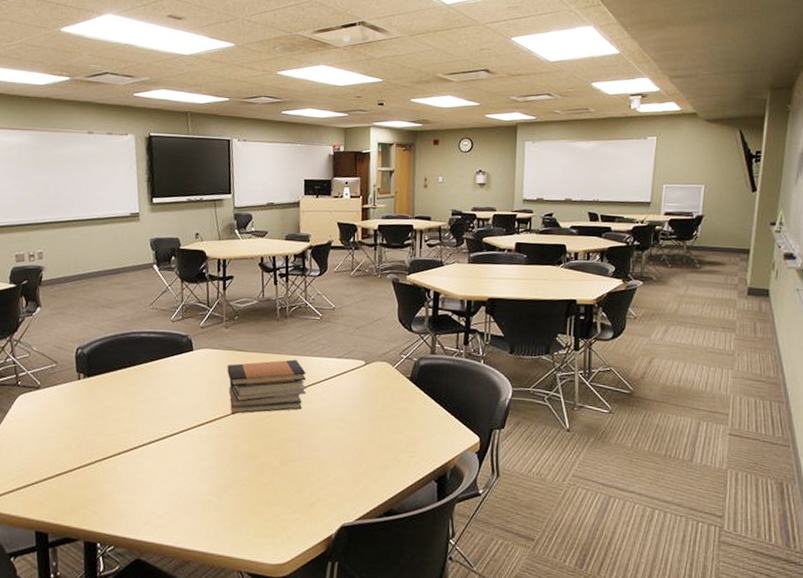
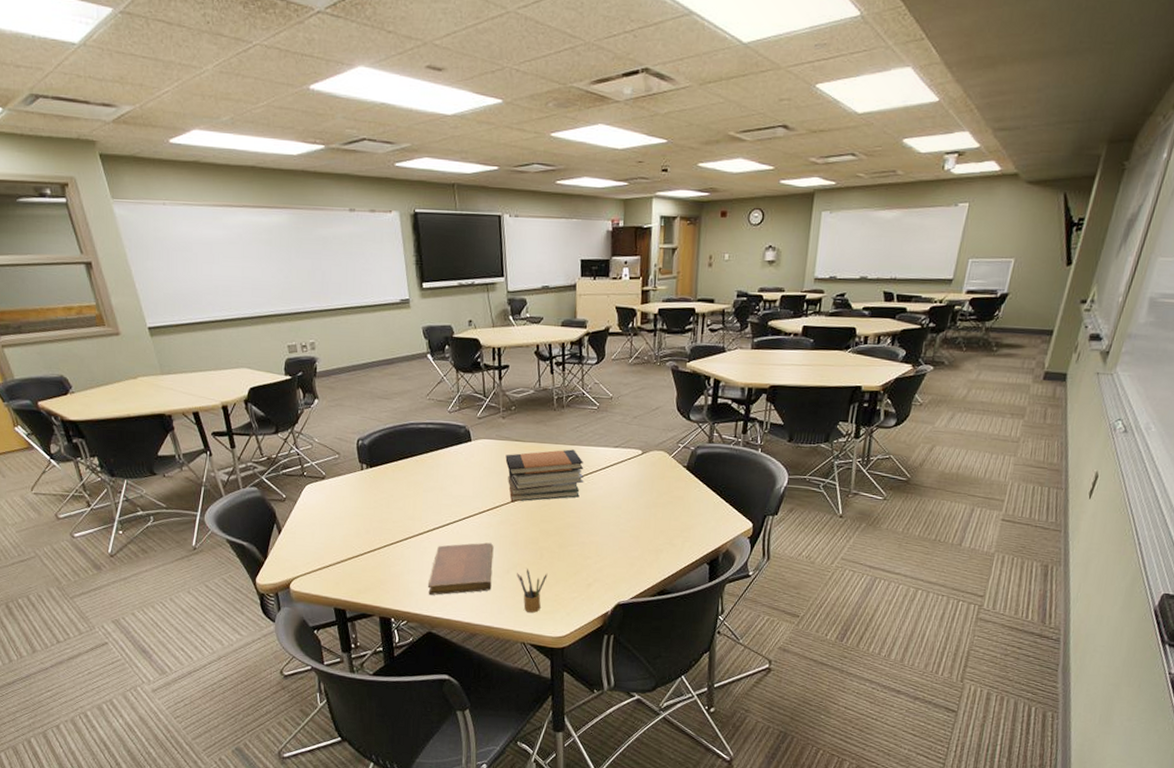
notebook: none [139,457,212,516] -> present [427,542,494,595]
pencil box: none [235,486,268,536] -> present [517,569,548,613]

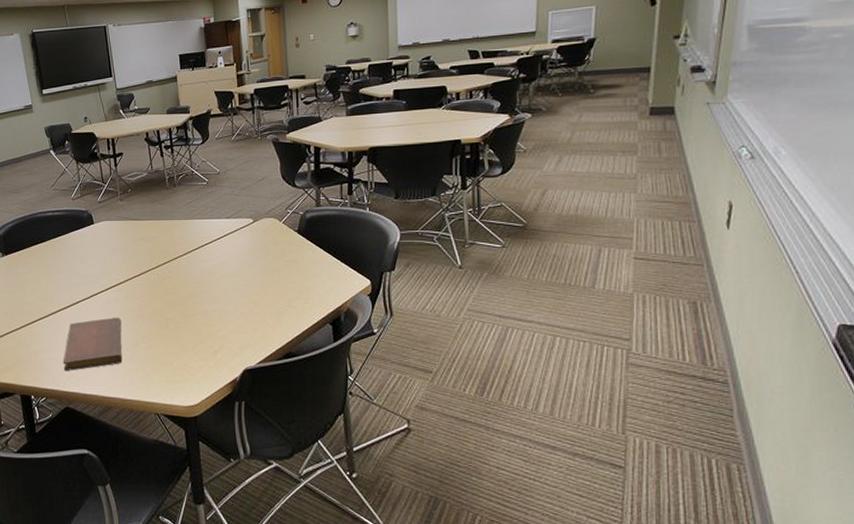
book stack: present [505,449,584,502] -> none [126,223,201,277]
pencil box: present [517,569,548,613] -> none [145,340,175,383]

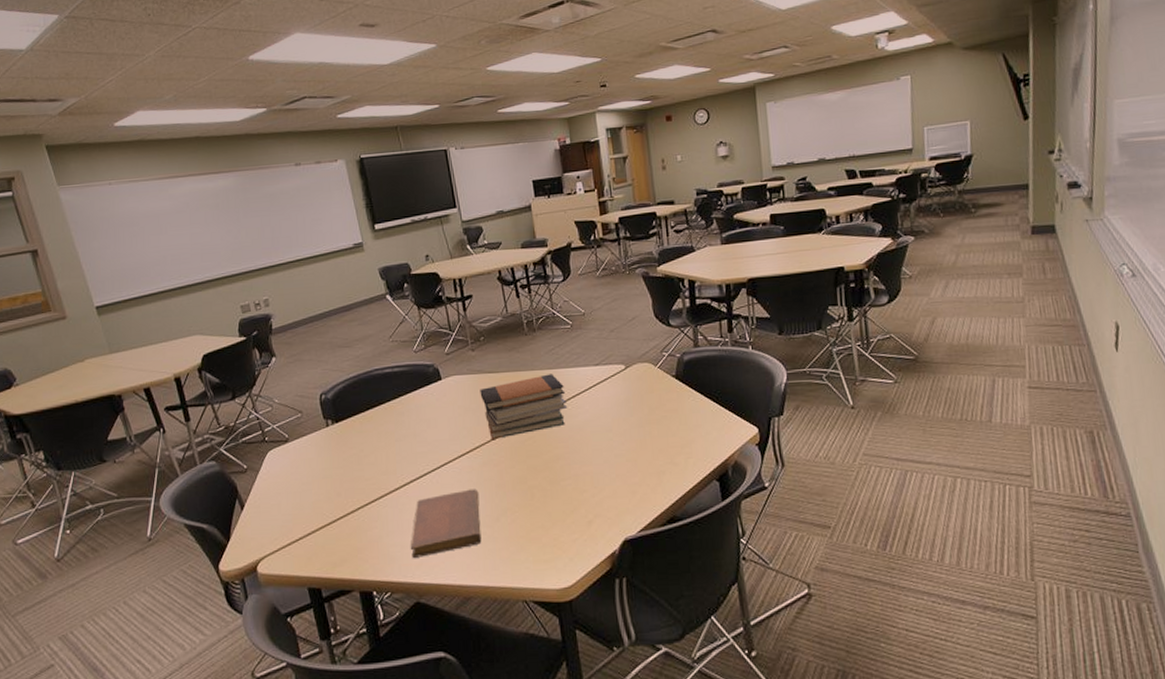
book stack: none [126,223,201,277] -> present [480,374,568,439]

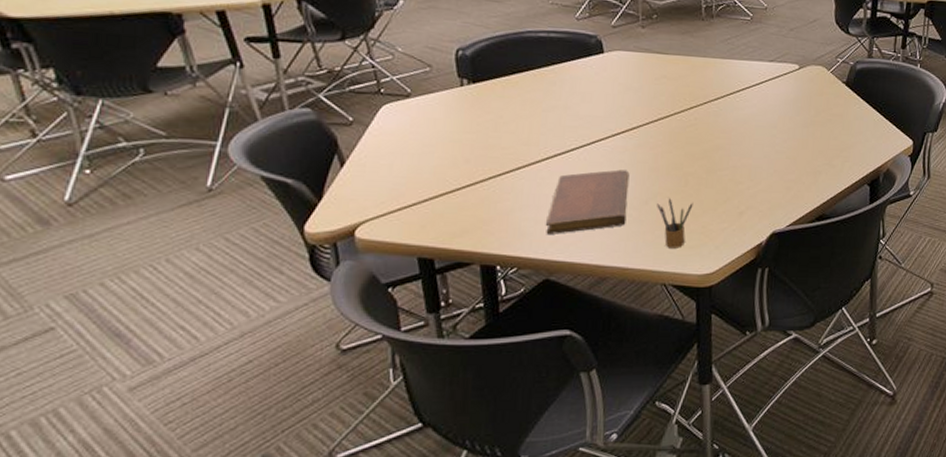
book stack: present [480,374,568,439] -> none [644,63,736,122]
pencil box: none [508,513,542,564] -> present [657,198,694,248]

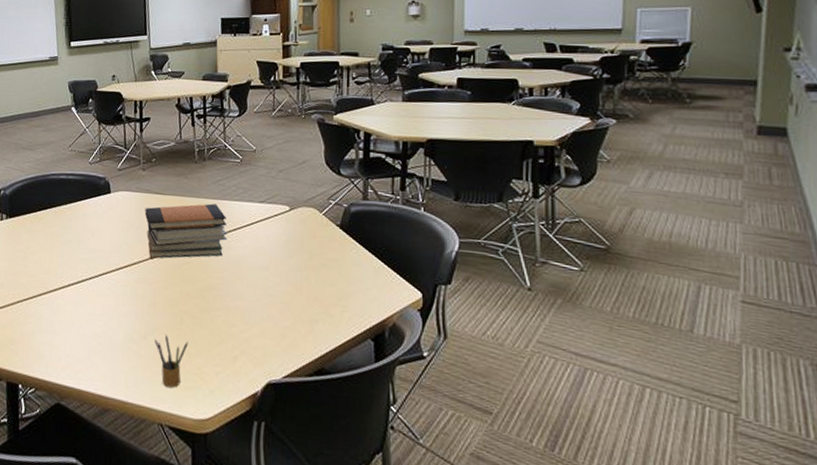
notebook: present [545,169,630,234] -> none [58,302,131,360]
book stack: none [644,63,736,122] -> present [144,203,228,259]

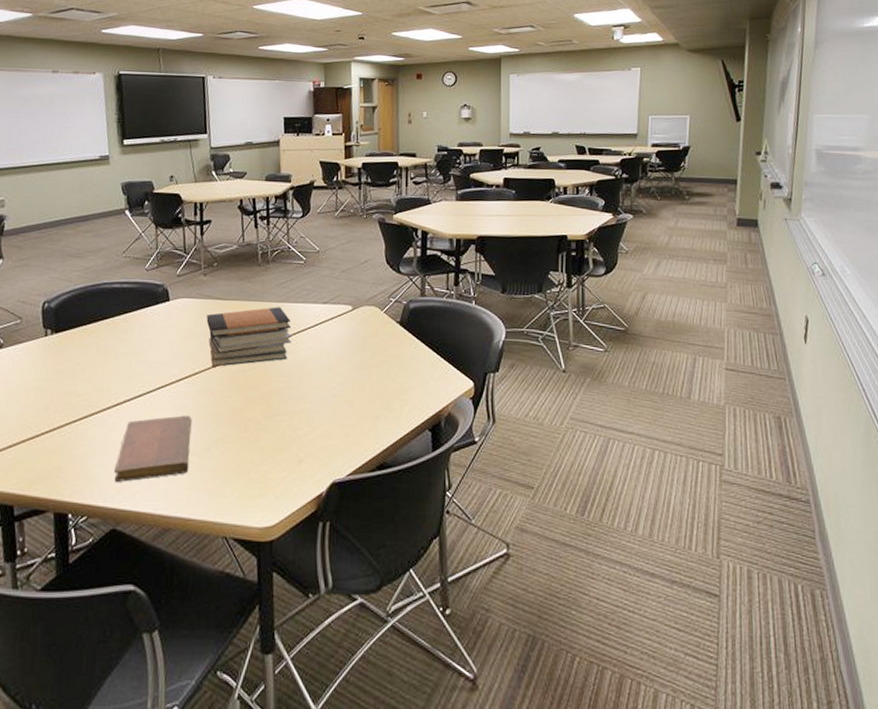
notebook: none [58,302,131,360] -> present [113,415,192,482]
pencil box: present [154,335,189,388] -> none [218,445,253,498]

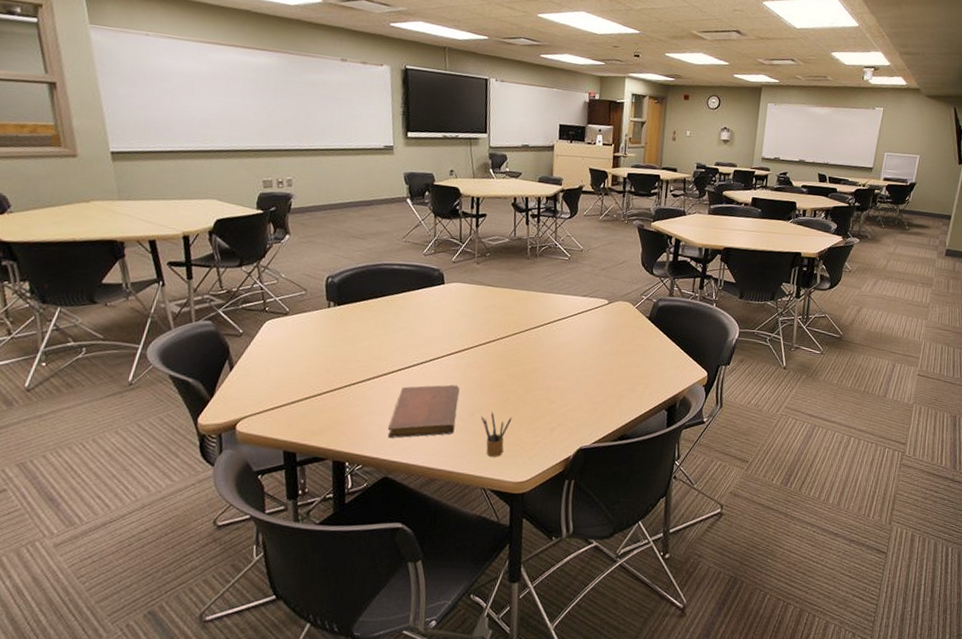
book stack: present [206,307,292,367] -> none [477,296,553,345]
pencil box: none [218,445,253,498] -> present [481,412,512,457]

